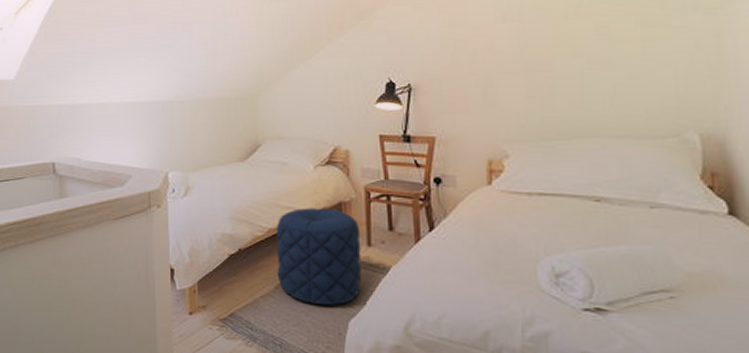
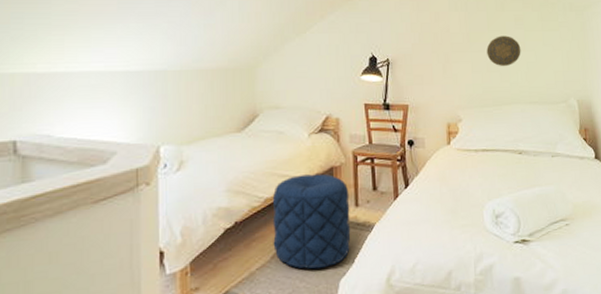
decorative plate: none [549,50,605,91] -> present [486,35,521,67]

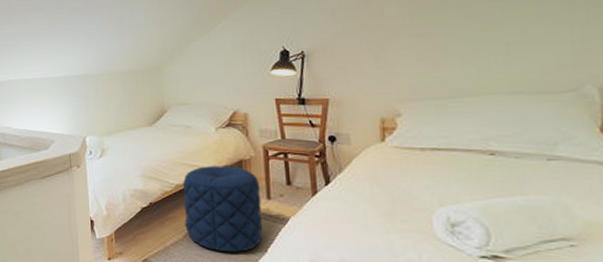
decorative plate: present [486,35,521,67] -> none [439,12,497,51]

